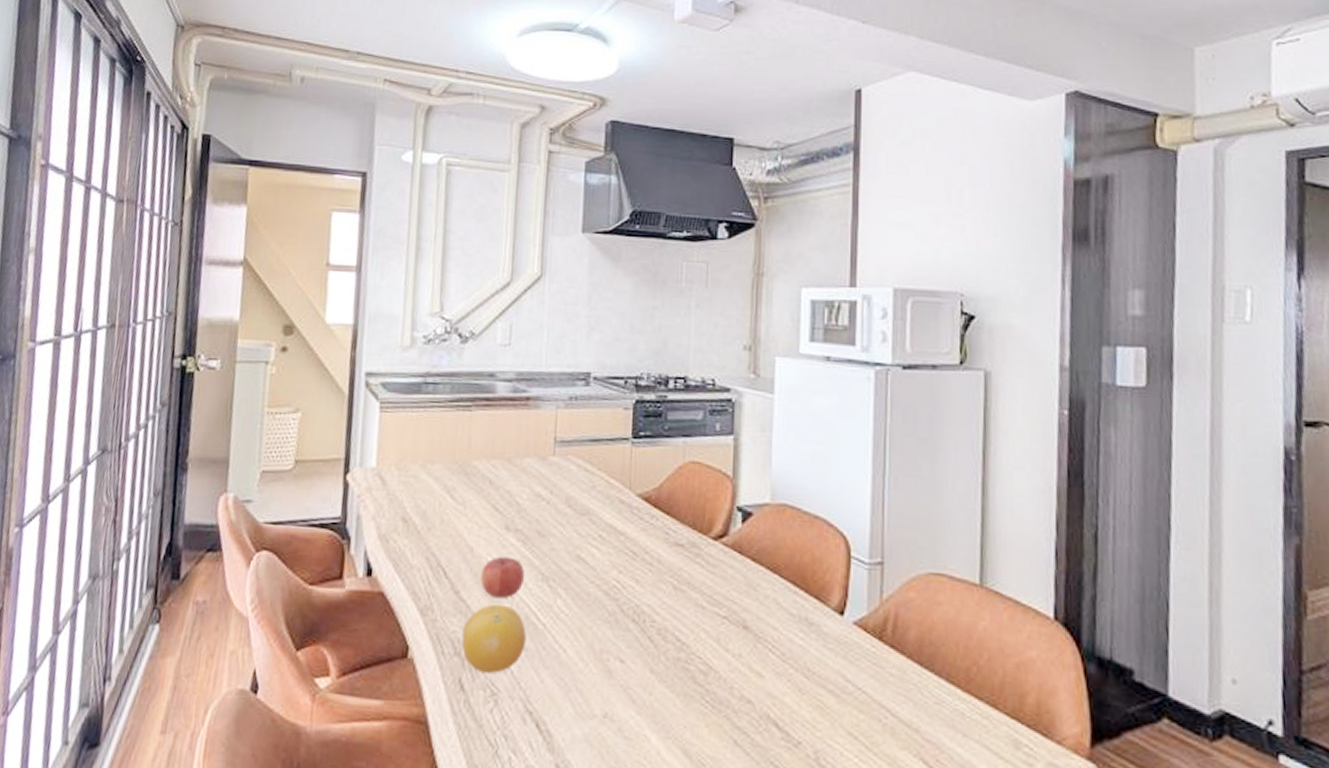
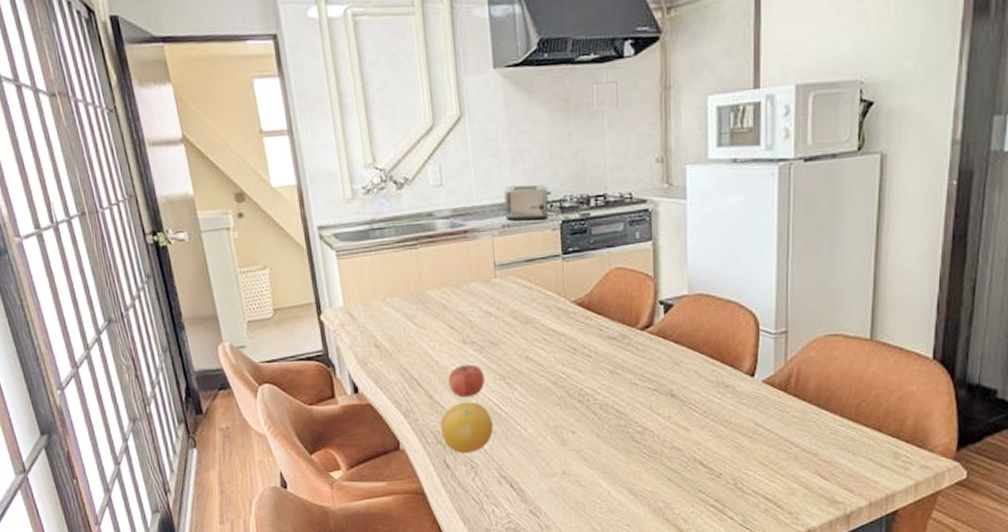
toaster: none [573,355,628,396] -> present [504,184,552,221]

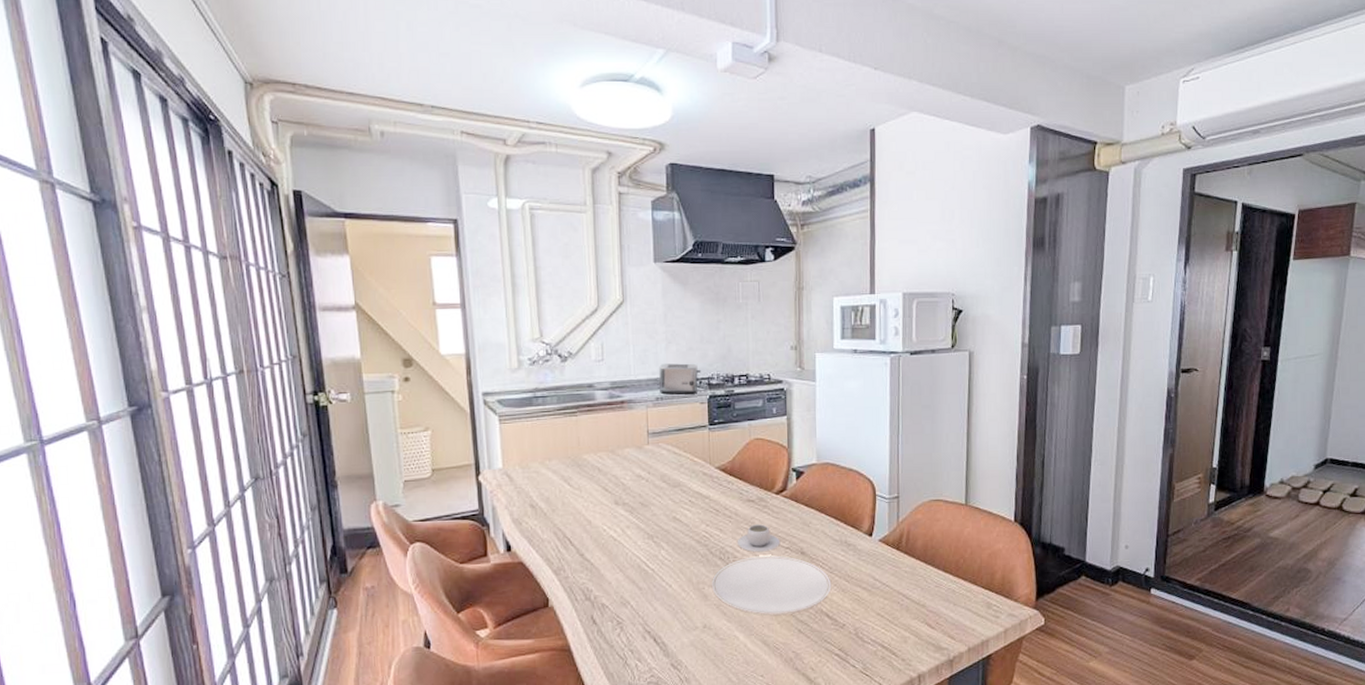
fruit: present [440,401,493,453] -> none [590,559,640,609]
fruit: present [448,364,486,398] -> none [599,524,635,556]
plate: none [571,398,706,462] -> present [712,555,832,615]
teacup: none [597,364,647,395] -> present [737,524,781,552]

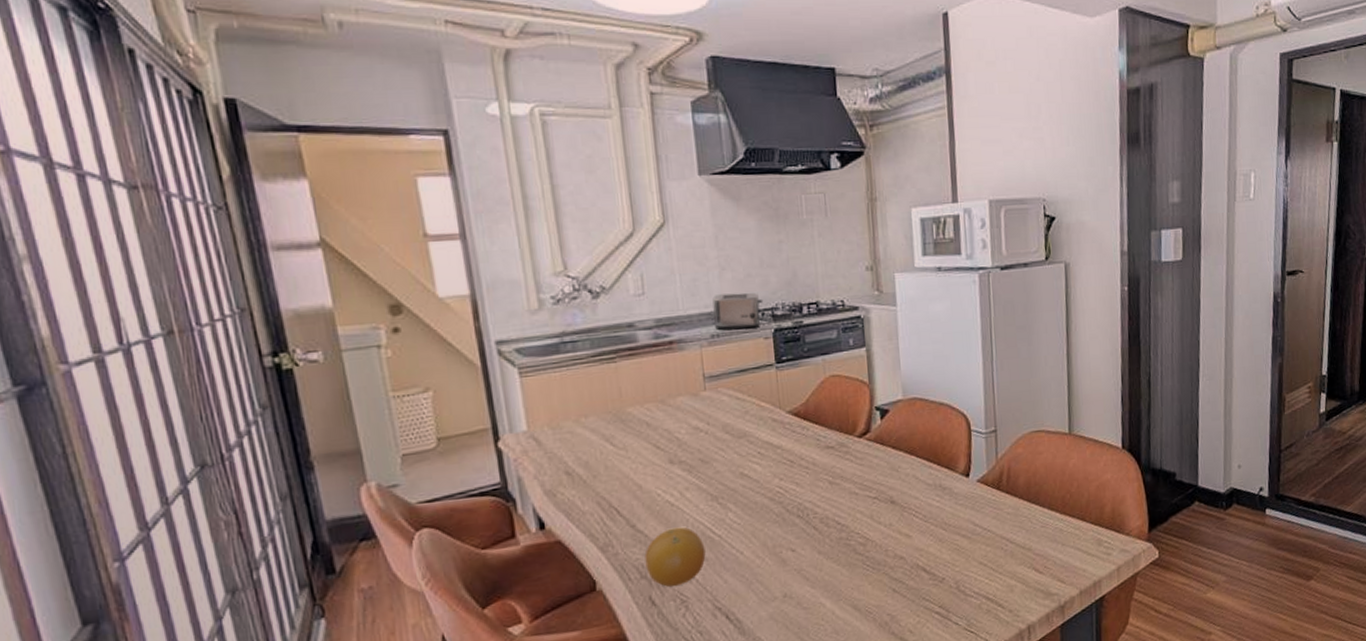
fruit: none [590,559,640,609] -> present [644,527,706,587]
plate: present [712,555,832,615] -> none [790,507,927,577]
teacup: present [737,524,781,552] -> none [816,473,867,506]

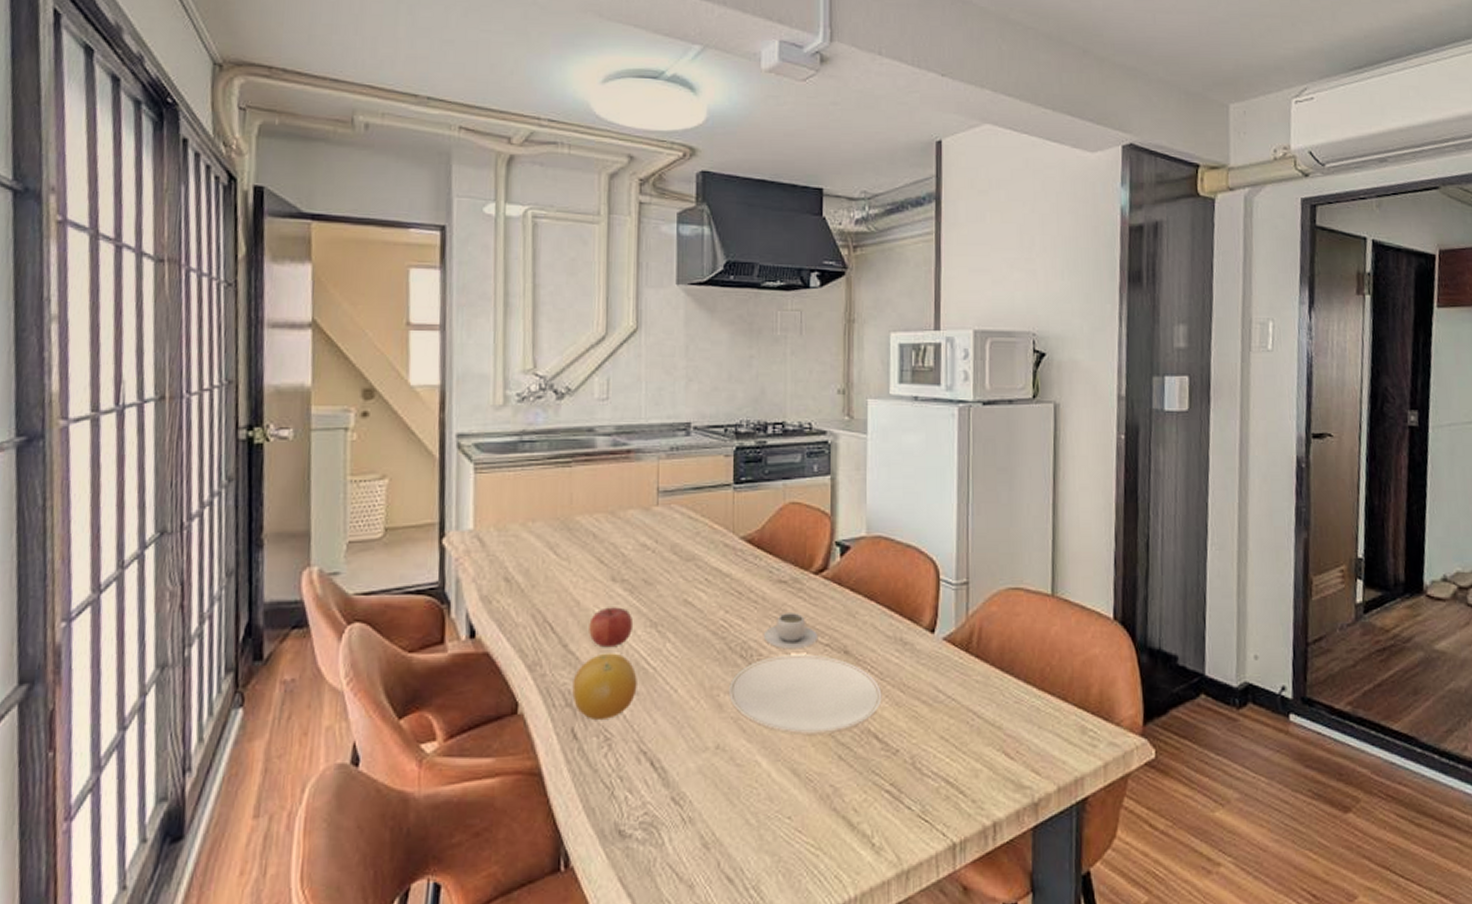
fruit: none [653,486,696,524] -> present [589,607,634,648]
toaster: present [712,292,764,330] -> none [674,406,728,444]
plate: none [790,507,927,577] -> present [729,654,882,735]
teacup: none [816,473,867,506] -> present [763,613,819,650]

